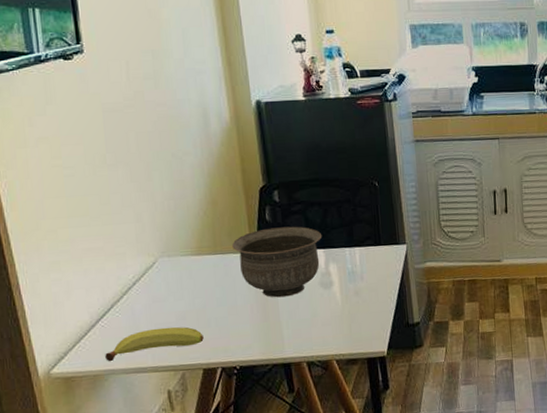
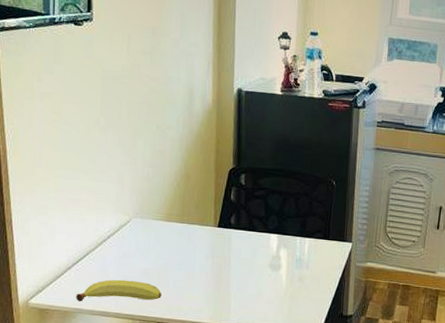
bowl: present [232,226,323,298] -> none [198,207,278,272]

